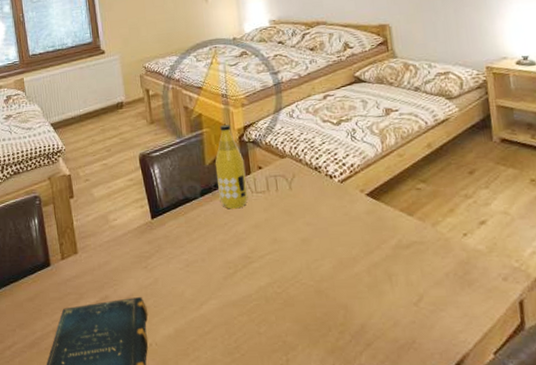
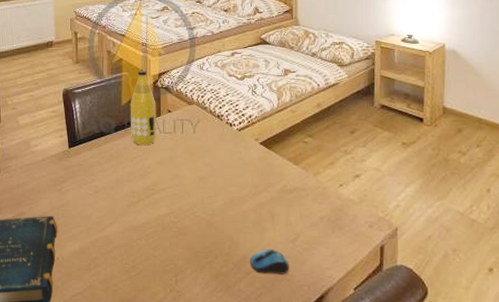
computer mouse: none [369,315,416,344] -> present [250,249,290,275]

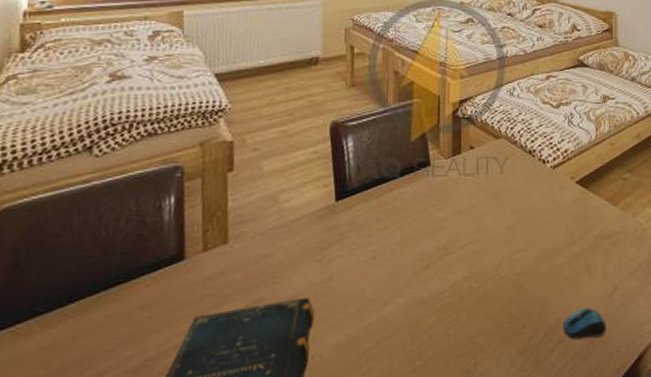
bottle: present [130,71,156,146] -> none [421,97,456,193]

